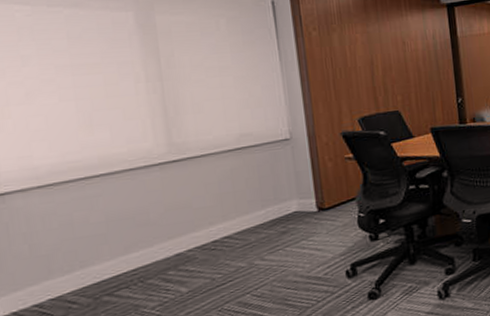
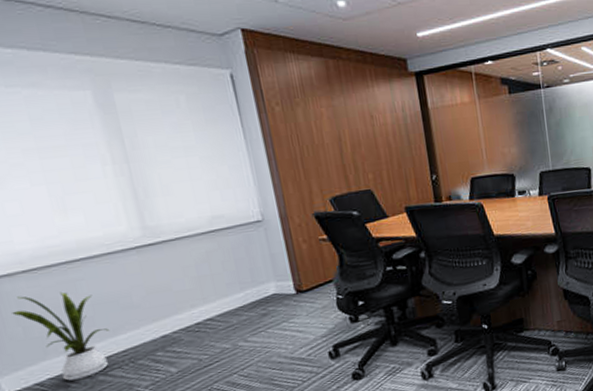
house plant: none [20,208,122,302] -> present [12,291,110,381]

